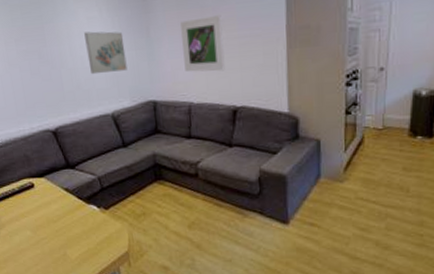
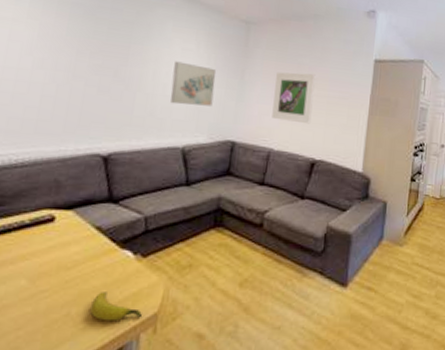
banana: none [78,237,118,258] -> present [90,292,143,321]

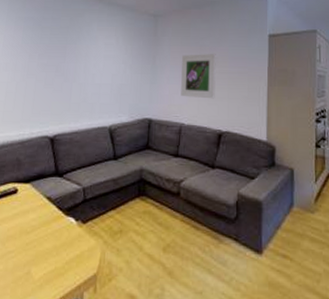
banana: present [90,292,143,321] -> none [45,253,85,280]
wall art: present [170,61,217,106] -> none [98,55,133,91]

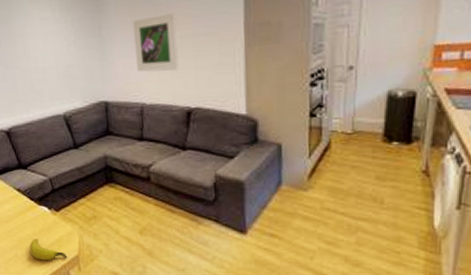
banana: none [45,253,85,280] -> present [29,239,68,261]

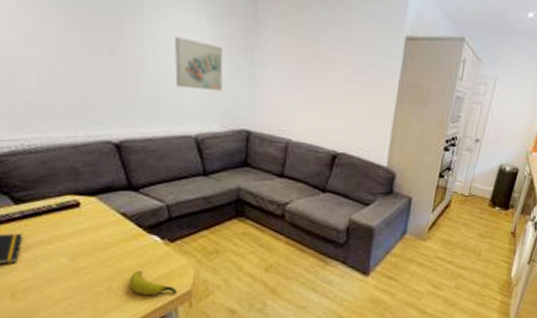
wall art: none [38,31,79,75] -> present [175,36,223,91]
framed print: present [133,12,179,72] -> none [288,50,337,113]

